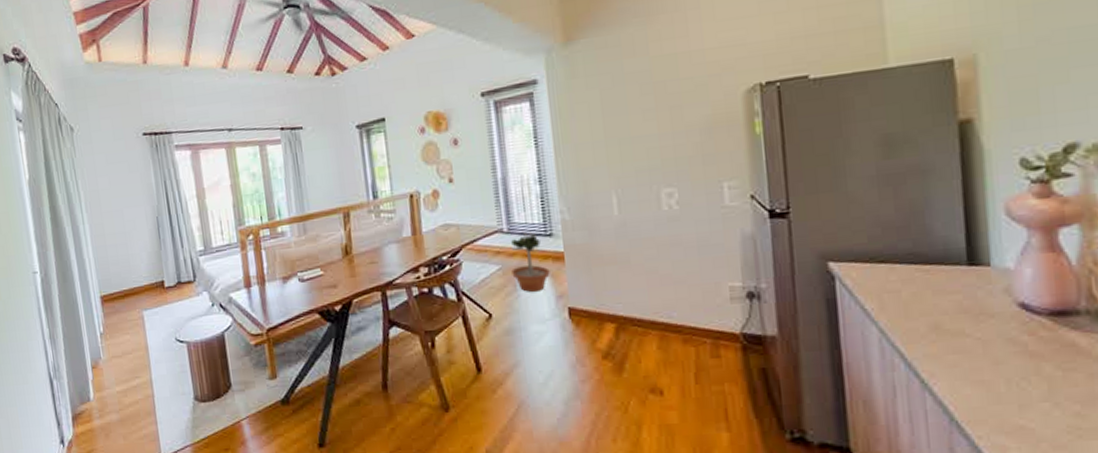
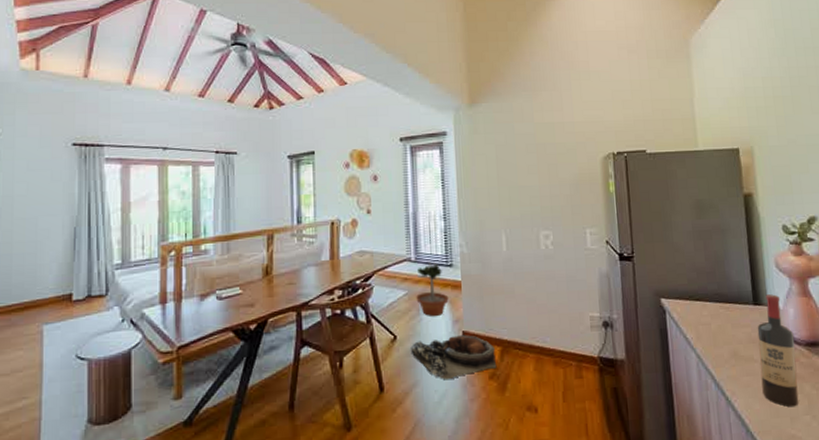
dog bed: none [508,311,612,361] -> present [410,335,497,380]
wine bottle: none [972,250,1034,392] -> present [757,294,799,407]

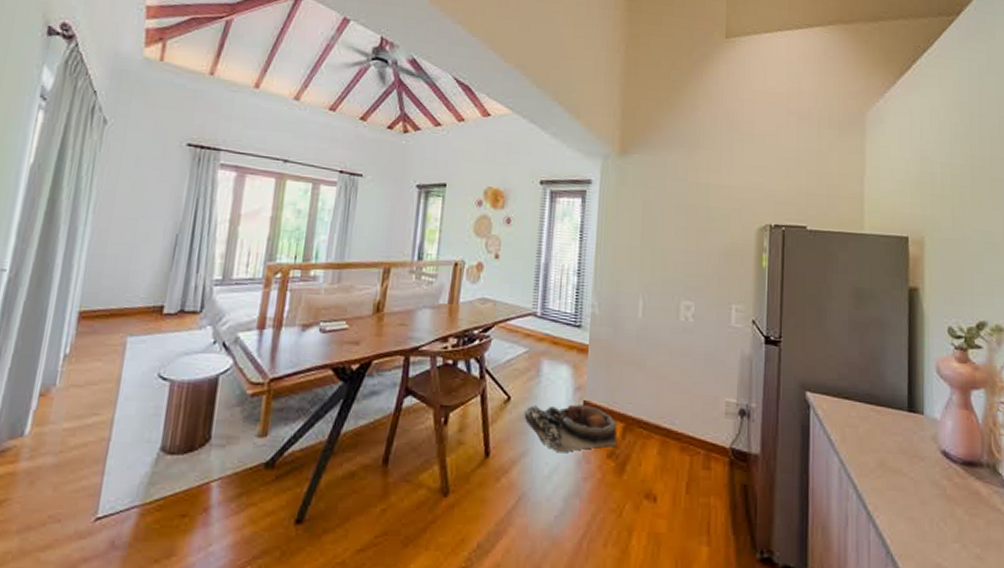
potted tree: present [416,260,449,316] -> none [537,318,573,380]
wine bottle: present [757,294,799,407] -> none [908,402,950,532]

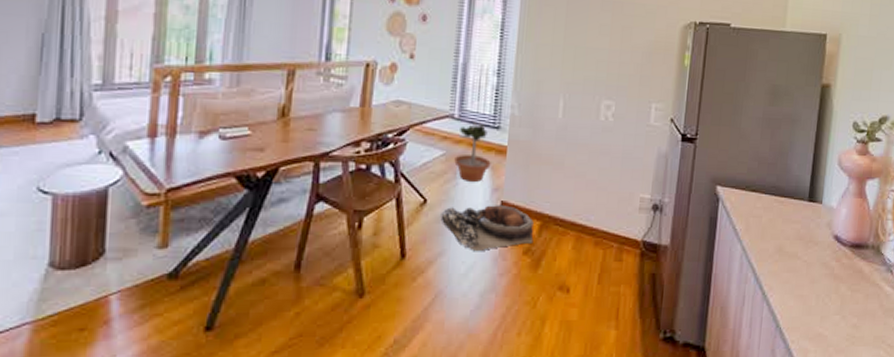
potted tree: none [537,318,573,380] -> present [454,119,491,182]

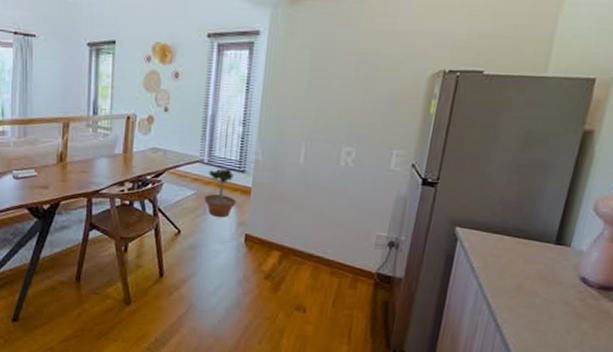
dog bed: present [441,205,534,252] -> none [192,237,275,275]

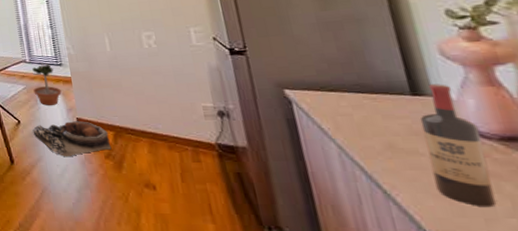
dog bed: none [192,237,275,275] -> present [32,121,112,158]
wine bottle: none [536,236,590,341] -> present [419,84,497,208]

